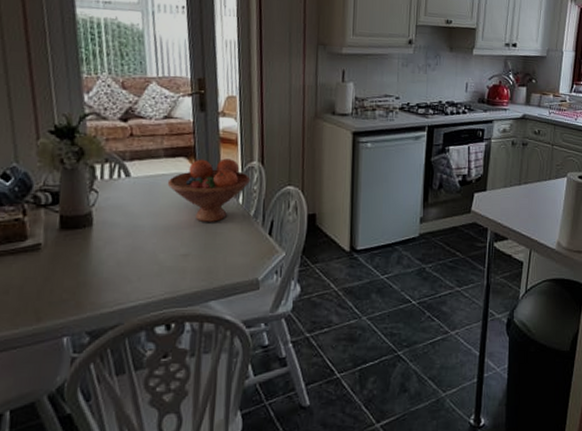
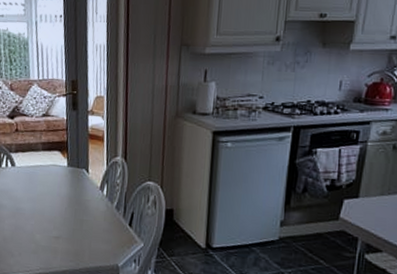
fruit bowl: present [167,158,251,222] -> none [44,153,115,210]

